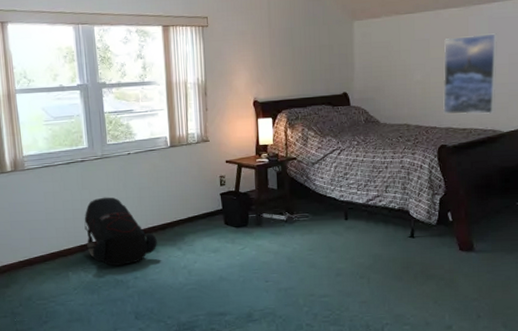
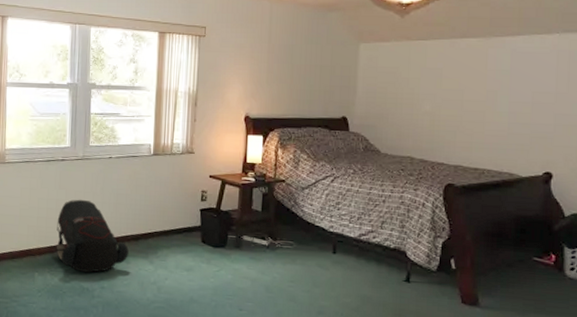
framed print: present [442,33,497,115] -> none [452,68,520,156]

